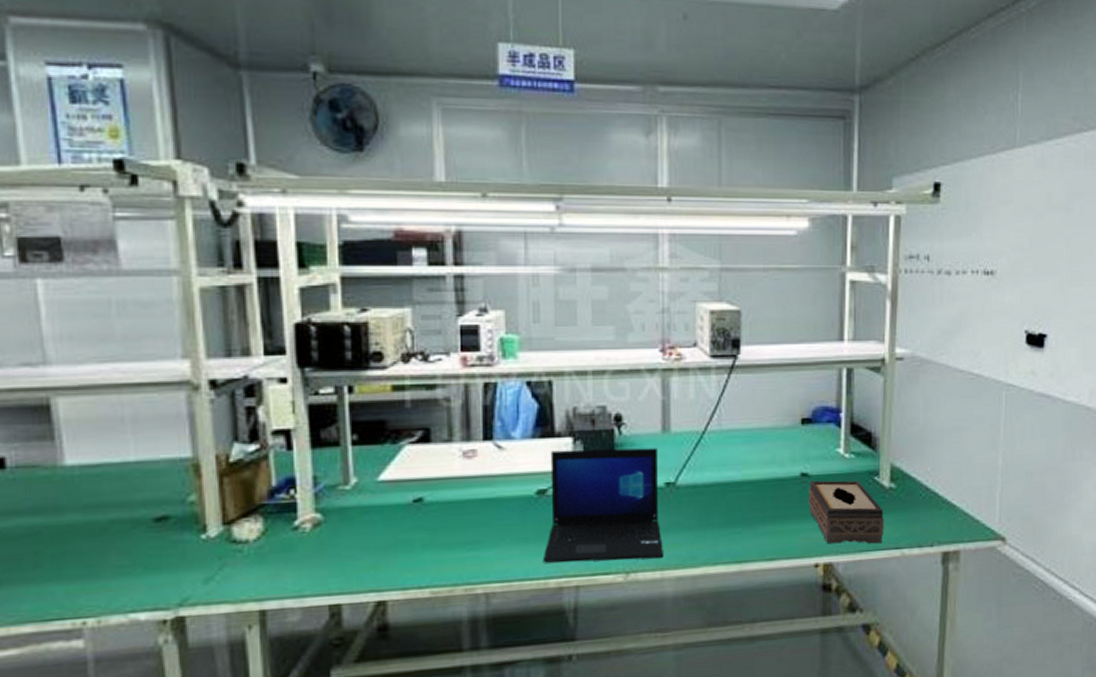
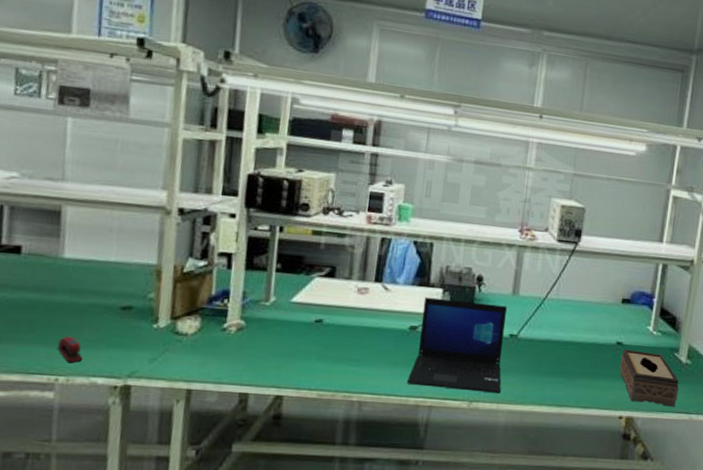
stapler: none [78,565,115,600] -> present [57,336,83,363]

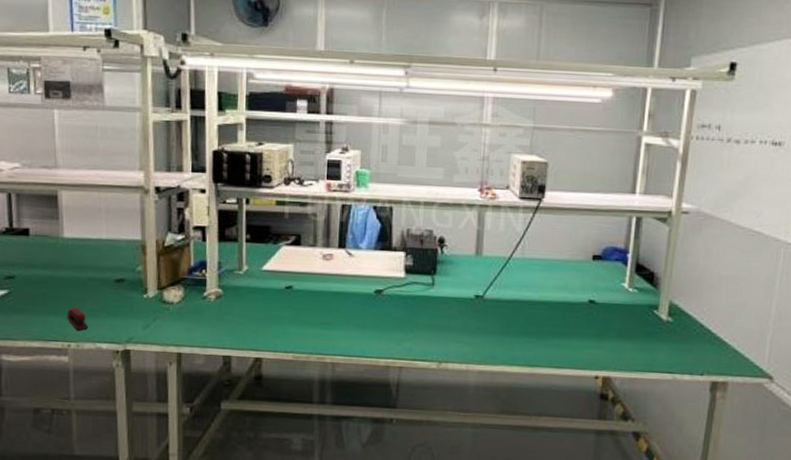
laptop: present [406,297,507,393] -> none [375,261,471,354]
tissue box: present [620,349,679,407] -> none [594,307,660,367]

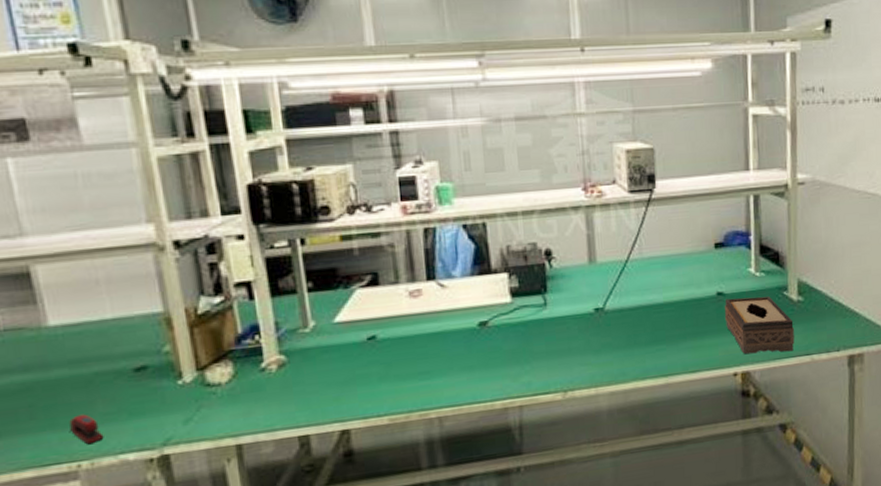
tissue box: none [594,307,660,367] -> present [725,296,795,354]

